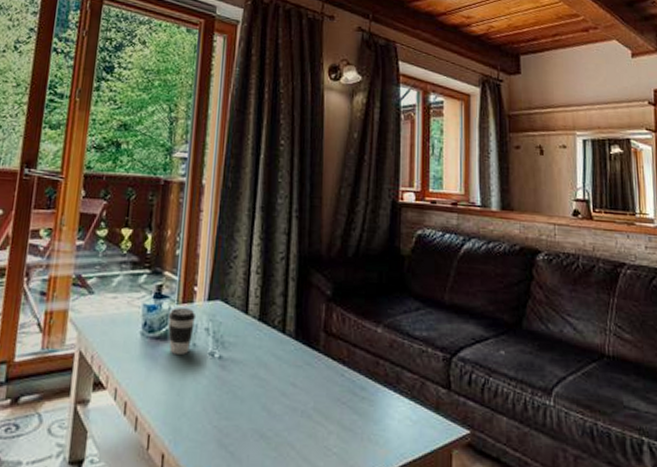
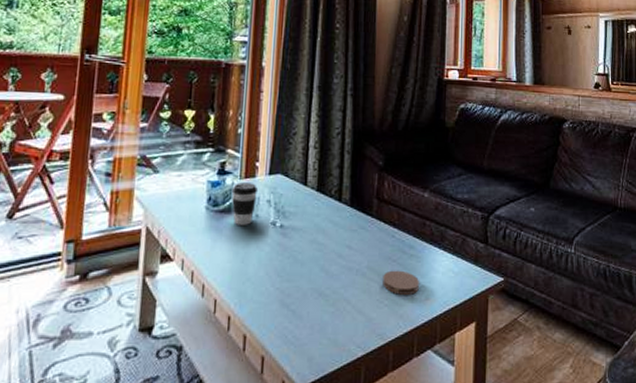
coaster: none [331,413,372,443] -> present [383,270,419,295]

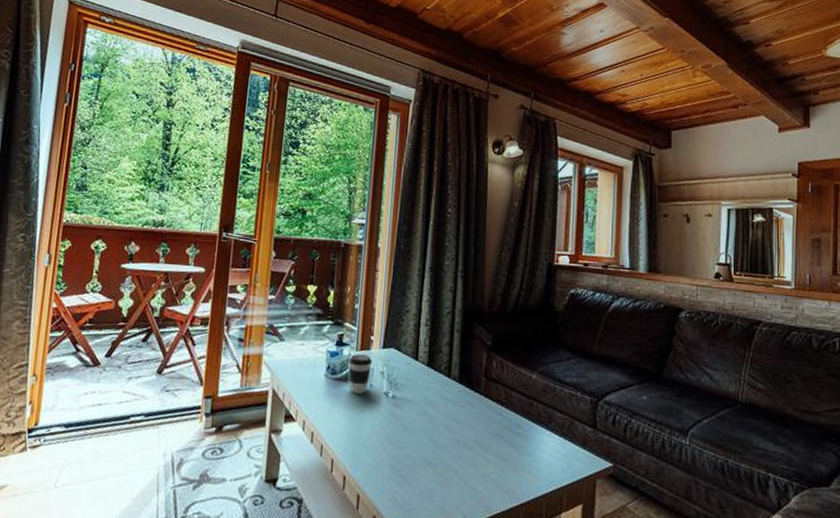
coaster: present [383,270,419,295] -> none [489,446,525,472]

